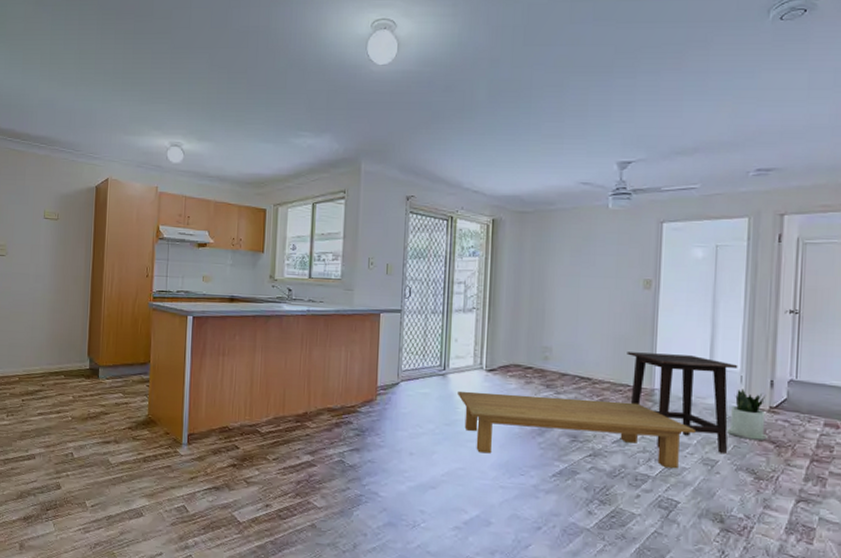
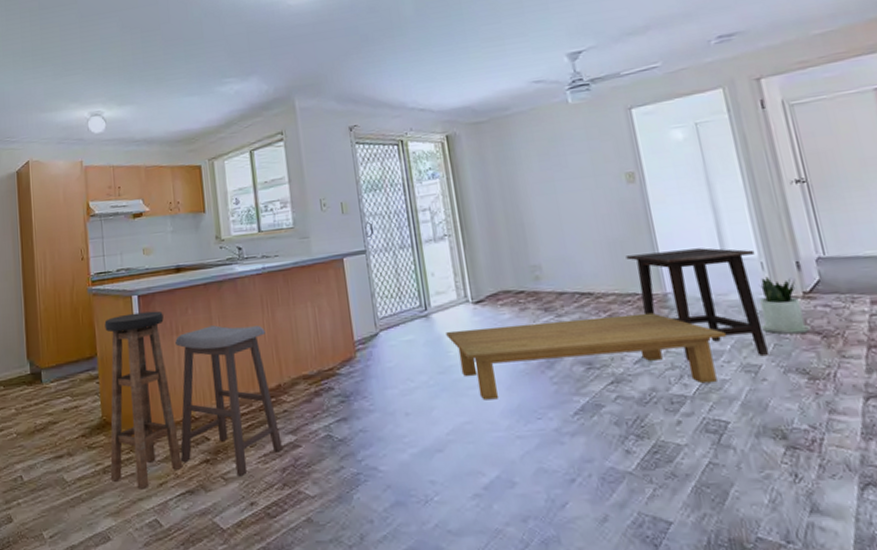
bar stool: none [149,331,213,480] -> present [104,310,183,489]
bar stool: none [211,353,301,483] -> present [175,325,283,477]

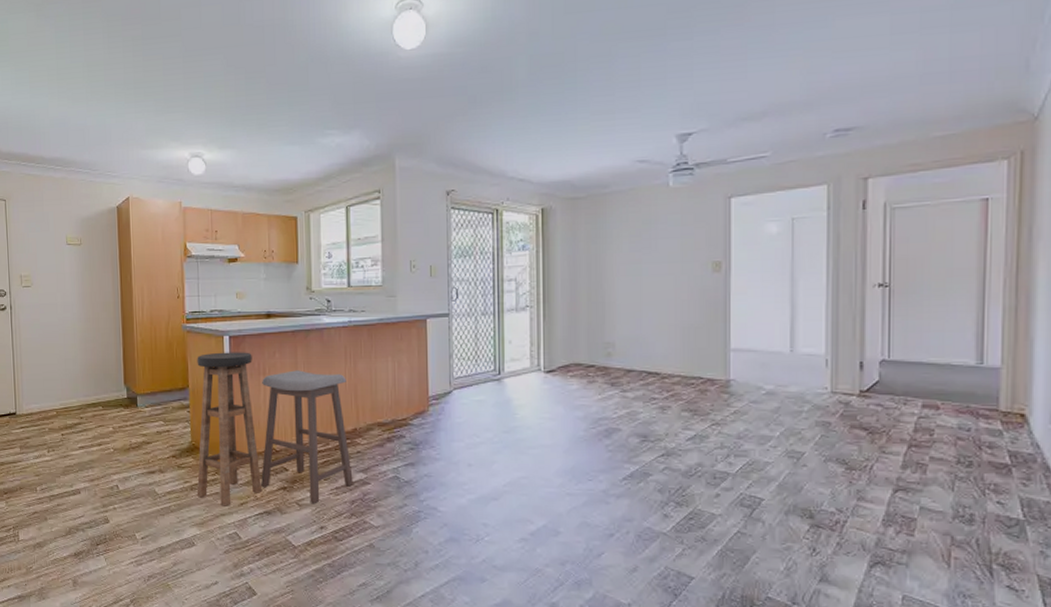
coffee table: present [446,312,726,400] -> none [515,395,777,464]
side table: present [625,248,770,361] -> none [697,341,823,445]
planter: present [760,276,811,335] -> none [812,373,859,427]

